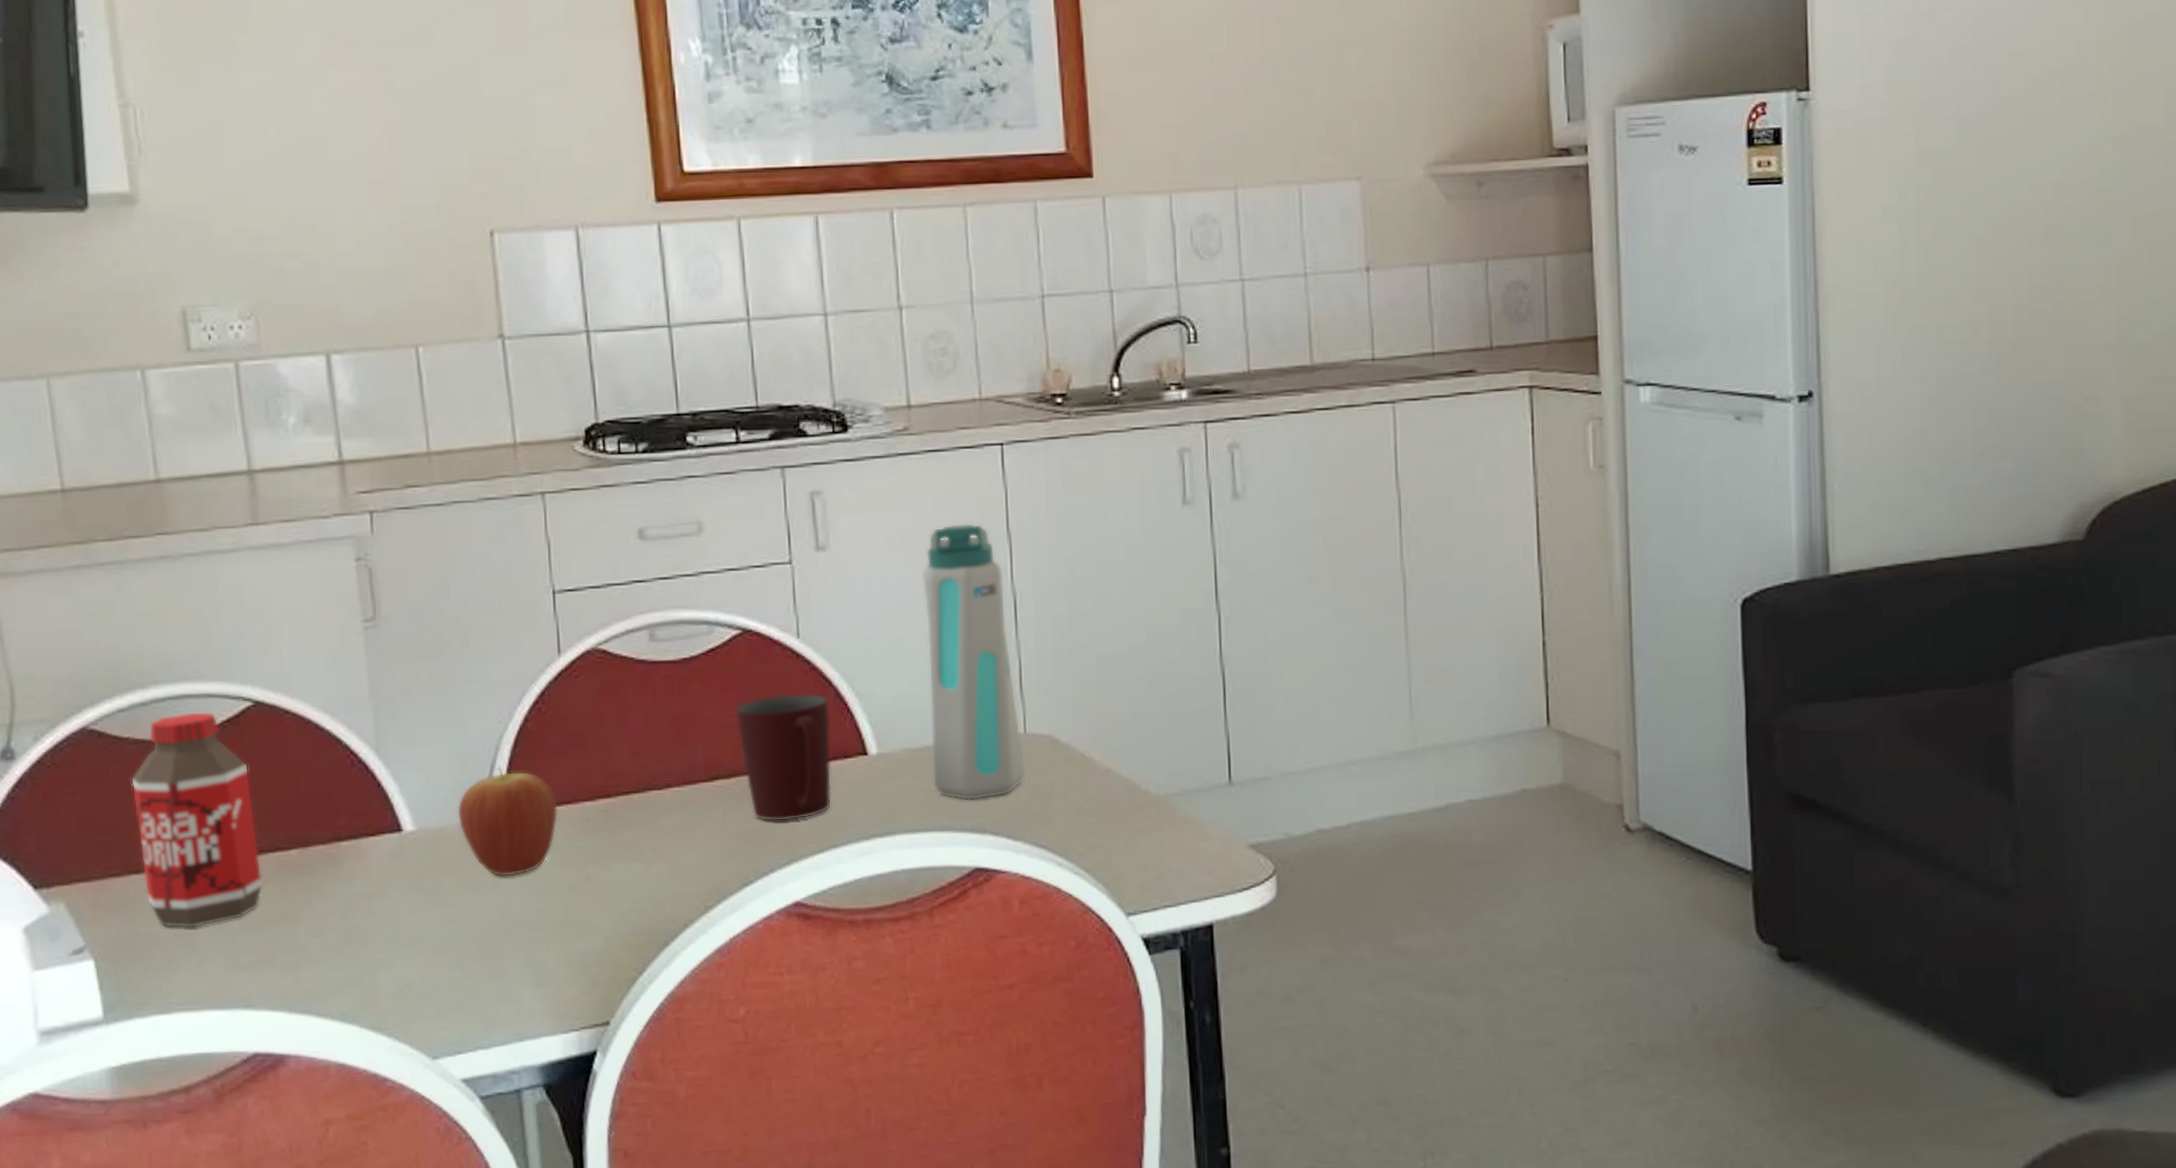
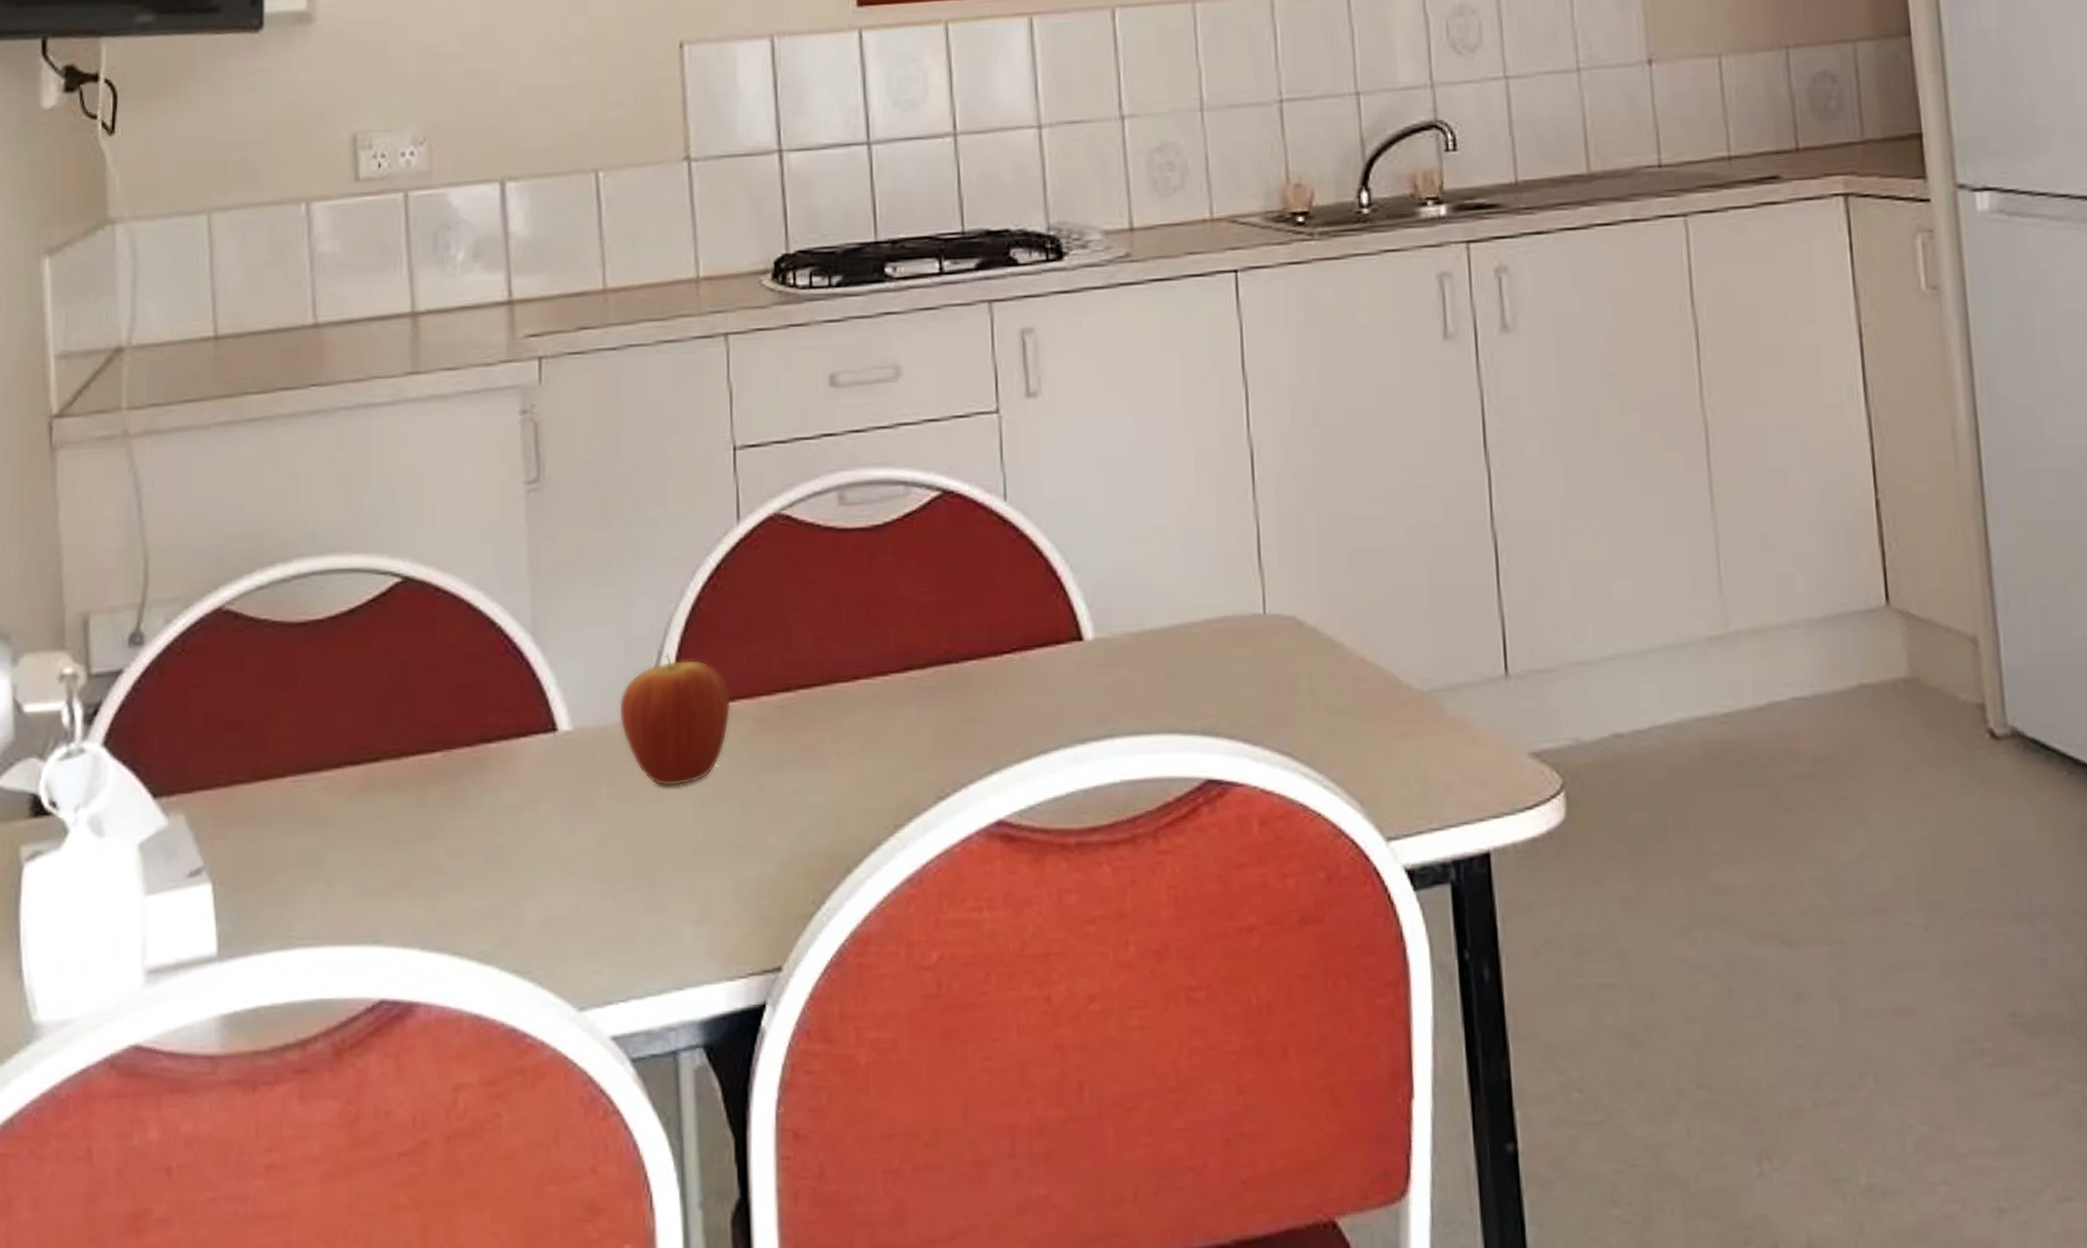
bottle: present [131,711,264,929] -> none [266,588,402,846]
mug: present [735,693,832,822] -> none [933,565,1042,721]
water bottle: present [922,523,1027,801] -> none [1145,363,1267,697]

